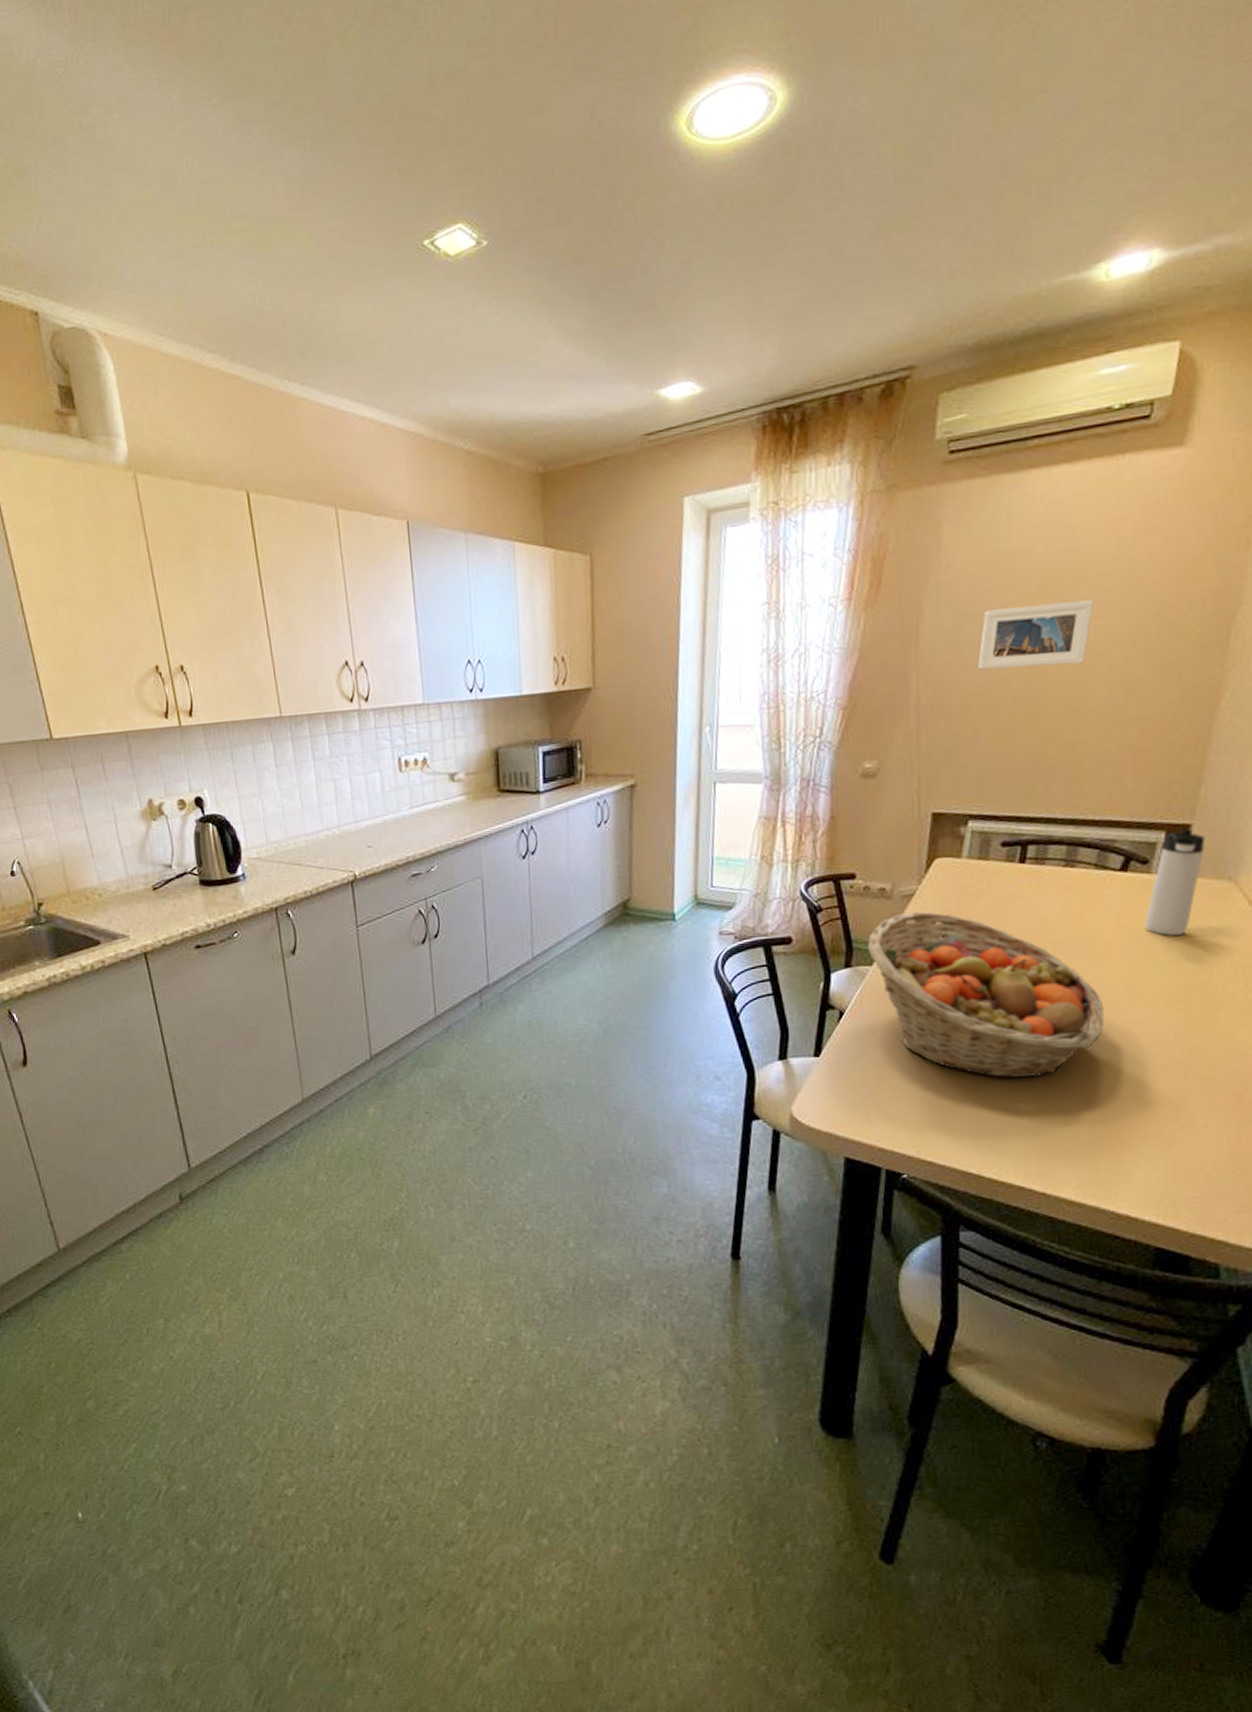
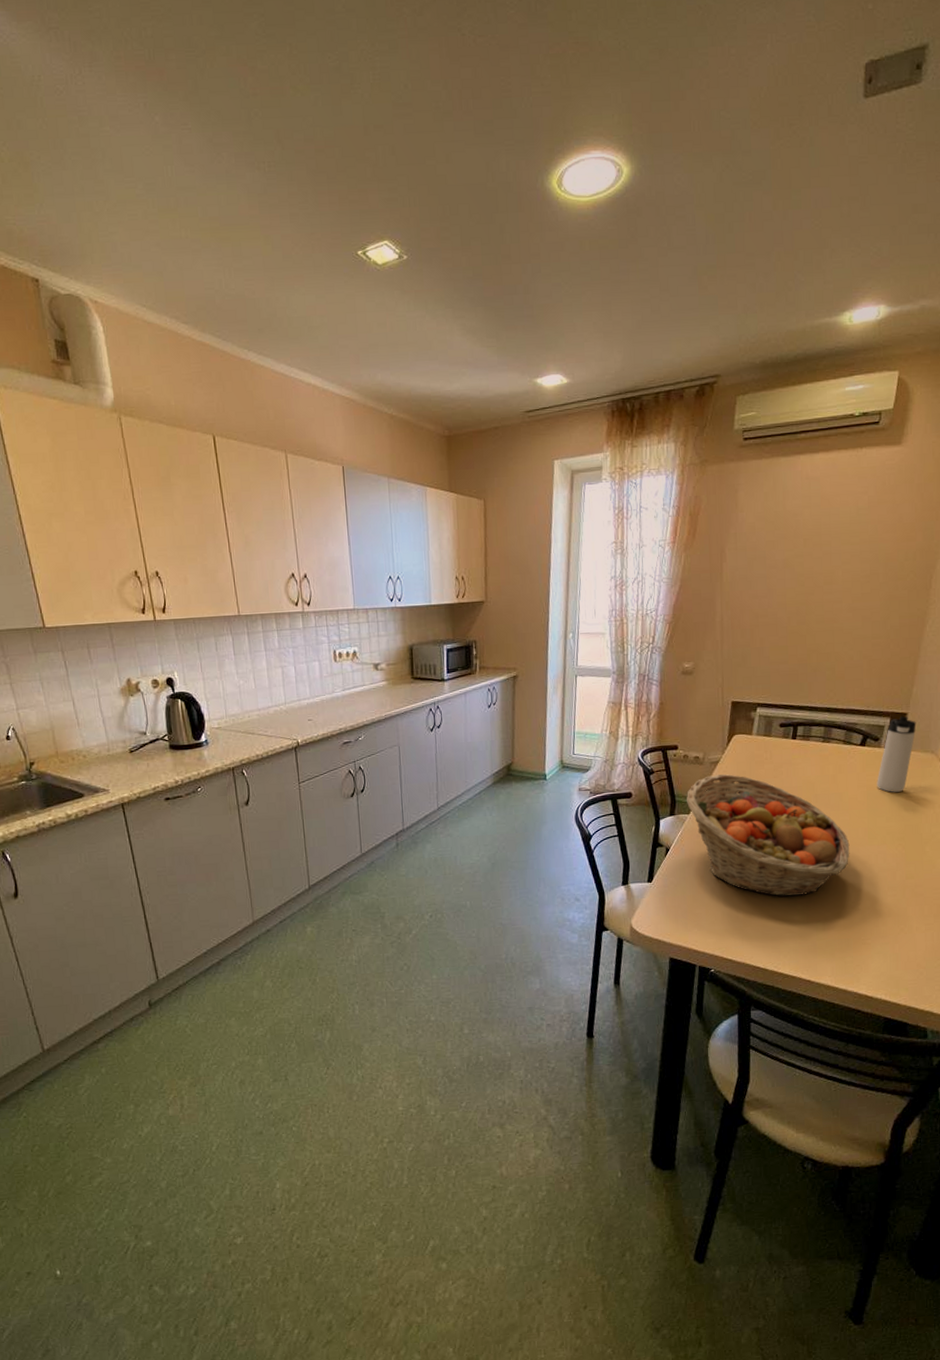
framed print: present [978,600,1094,670] -> none [764,551,842,598]

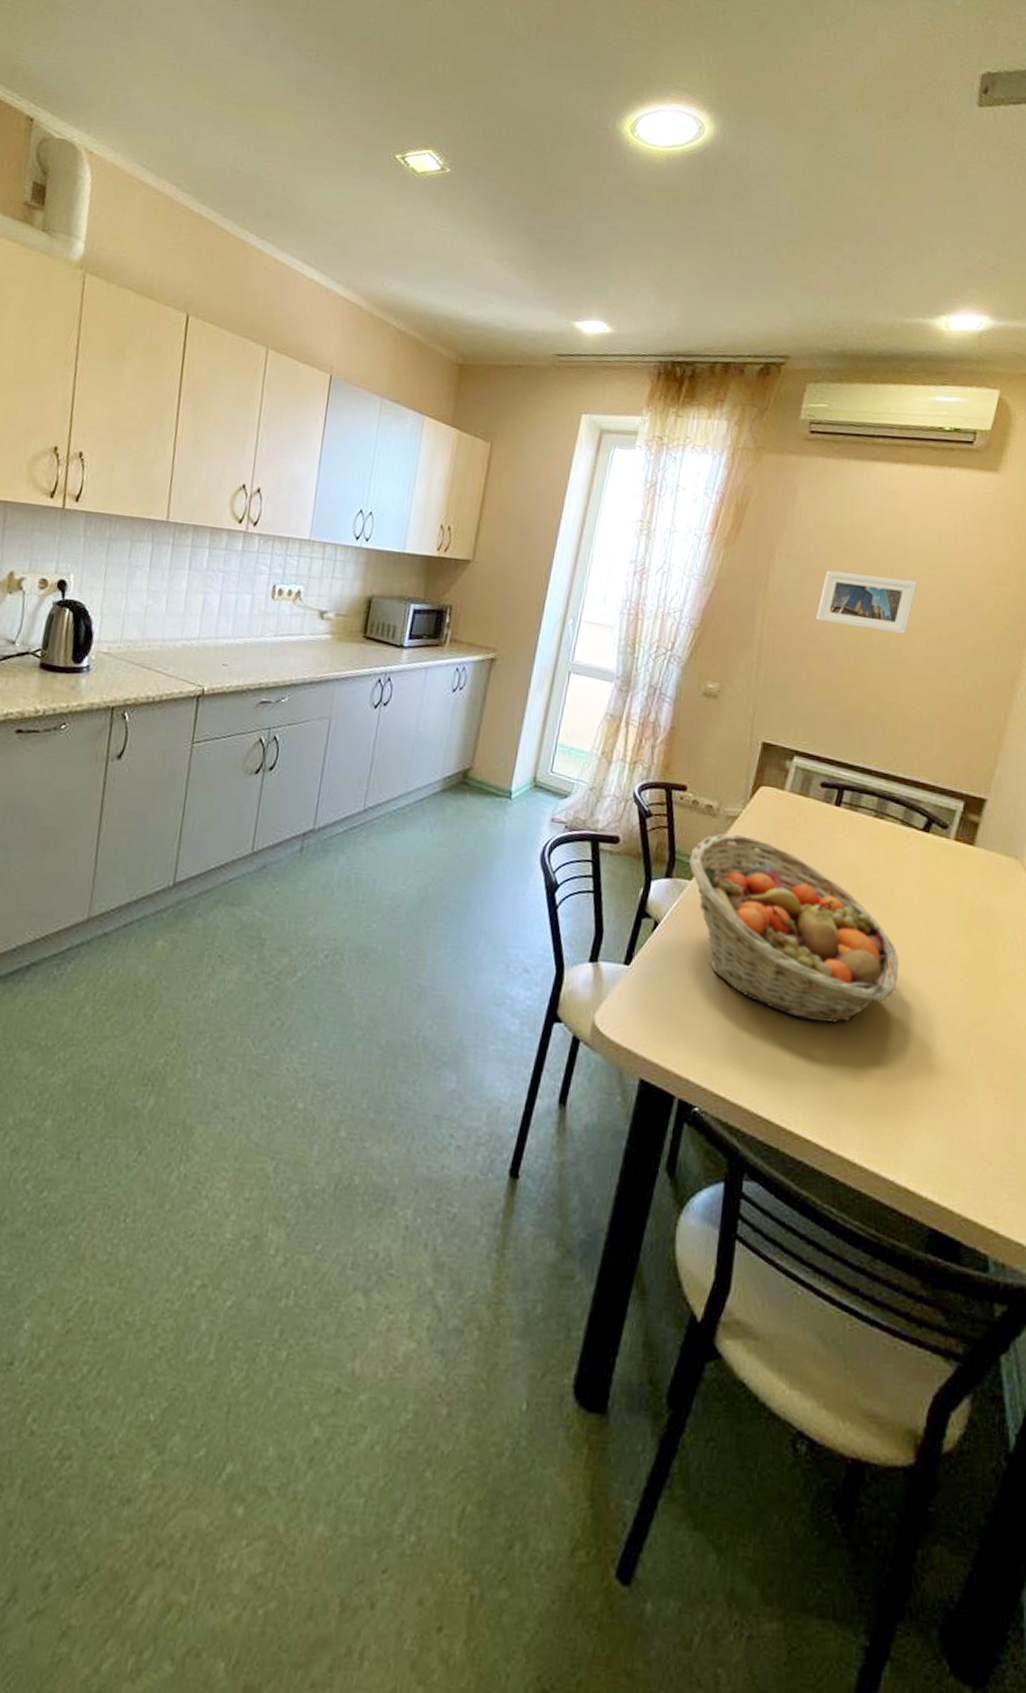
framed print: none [764,551,842,598] -> present [816,570,918,634]
thermos bottle: present [877,716,916,792] -> none [941,802,998,903]

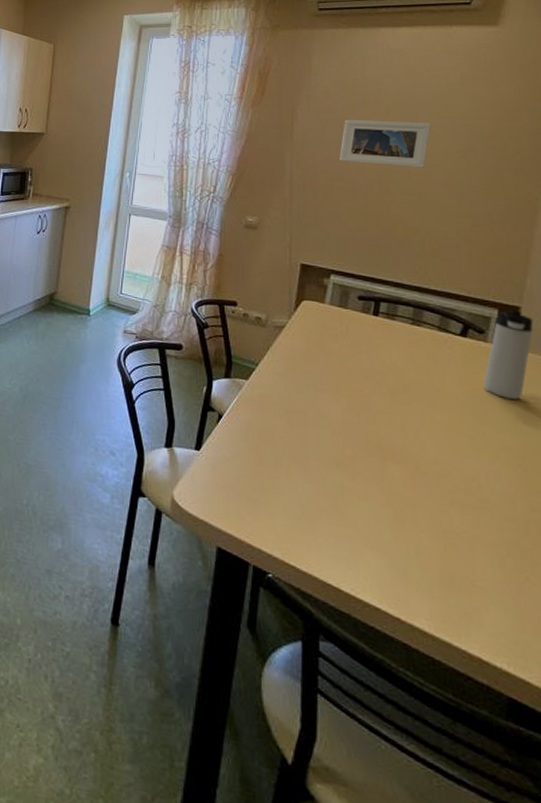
fruit basket: present [689,833,900,1024] -> none [245,340,451,505]
thermos bottle: none [941,802,998,903] -> present [483,309,534,399]

